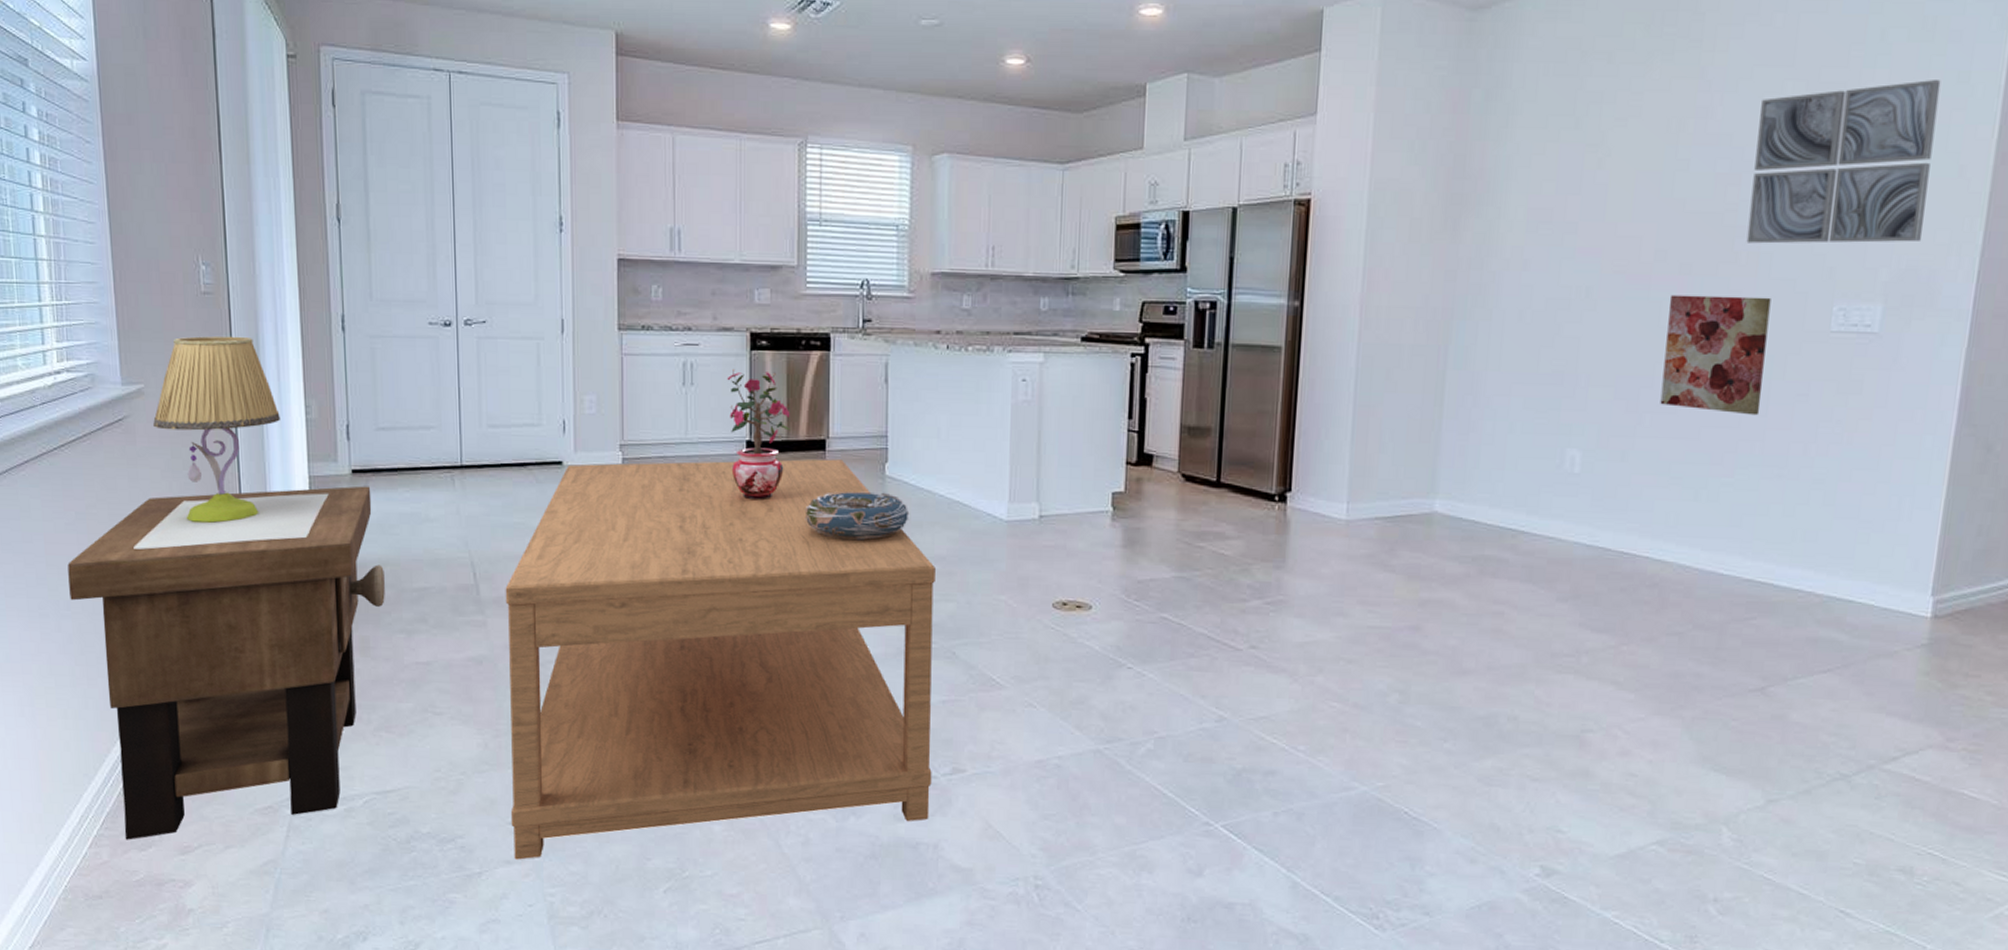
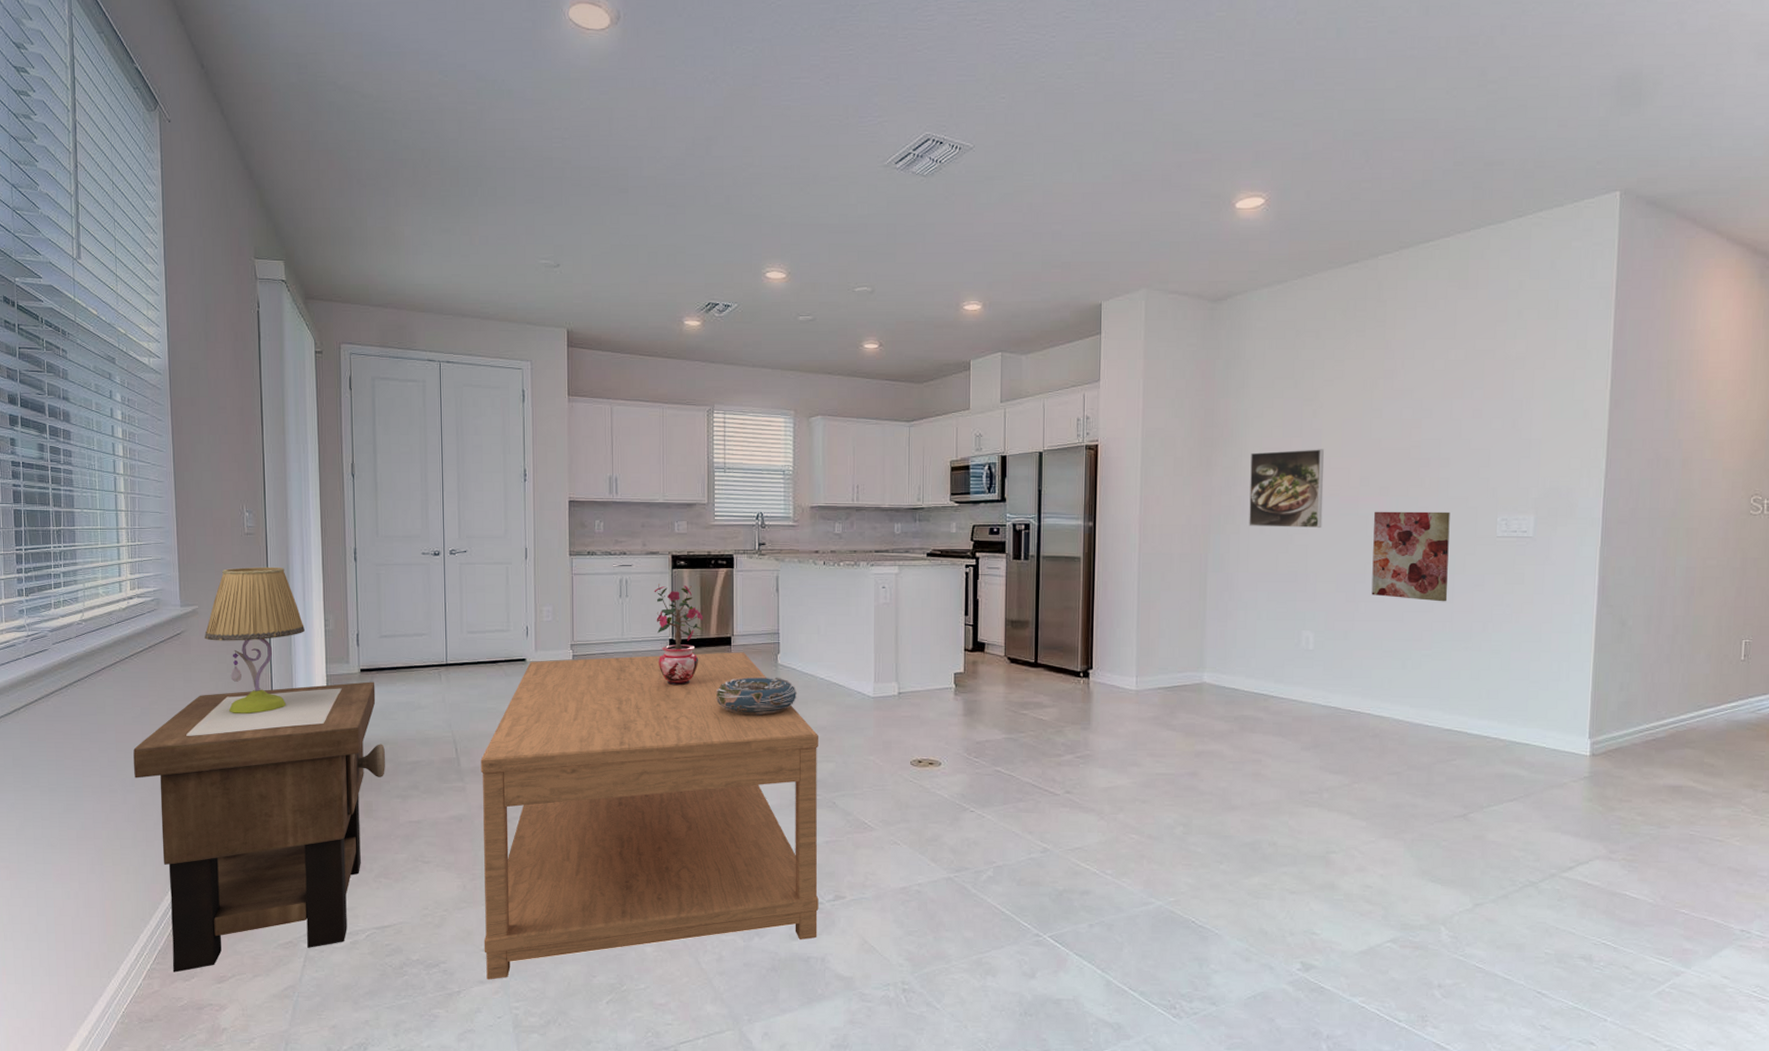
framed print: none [1504,210,1609,315] -> present [1249,449,1324,528]
wall art: present [1746,80,1941,244] -> none [1428,347,1565,471]

